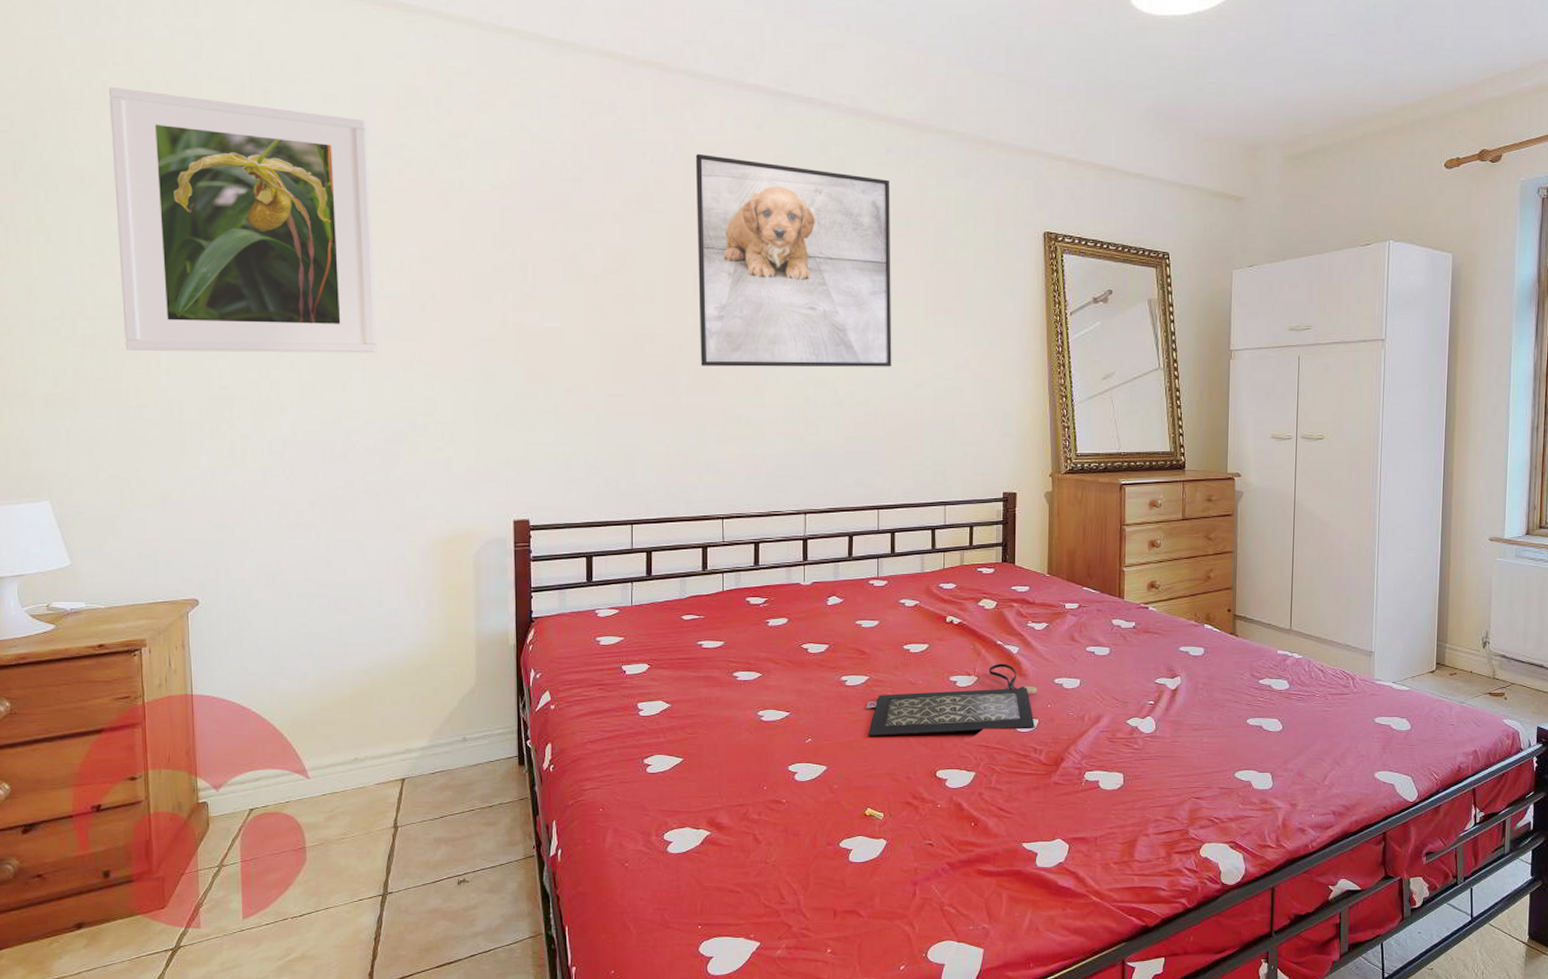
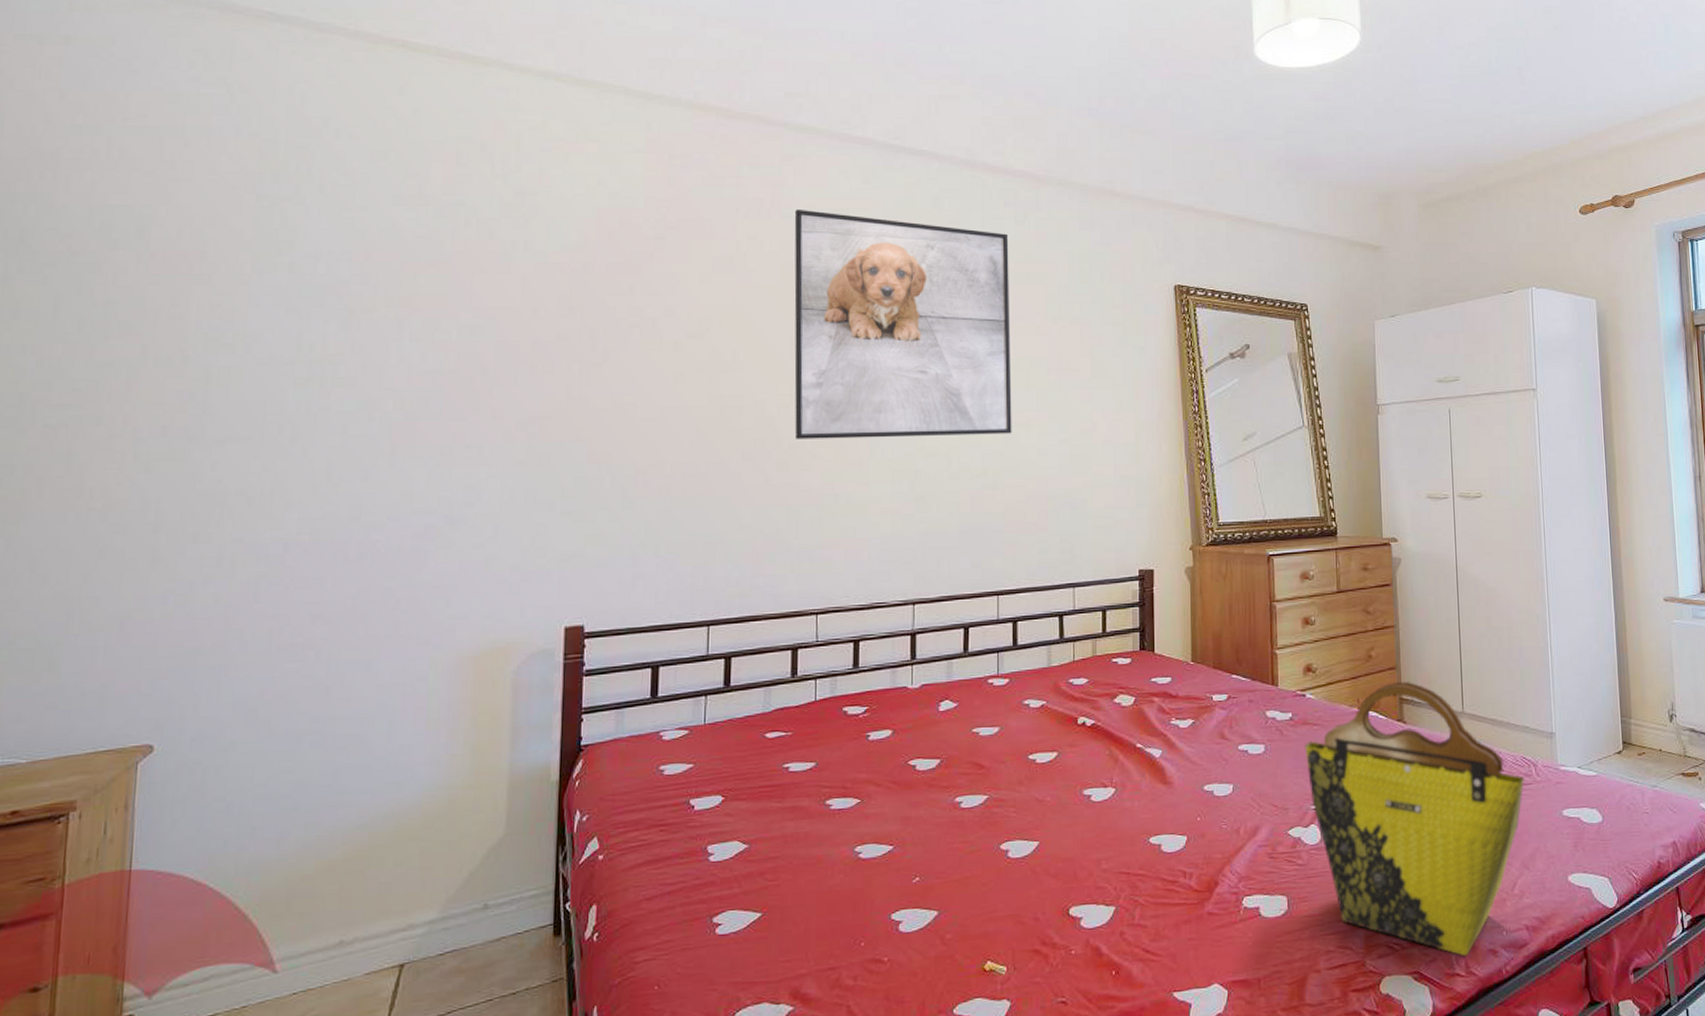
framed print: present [108,86,377,353] -> none [96,143,420,442]
clutch bag: present [866,663,1038,736] -> none [985,770,1185,870]
tote bag: none [1145,600,1343,832] -> present [1304,680,1525,956]

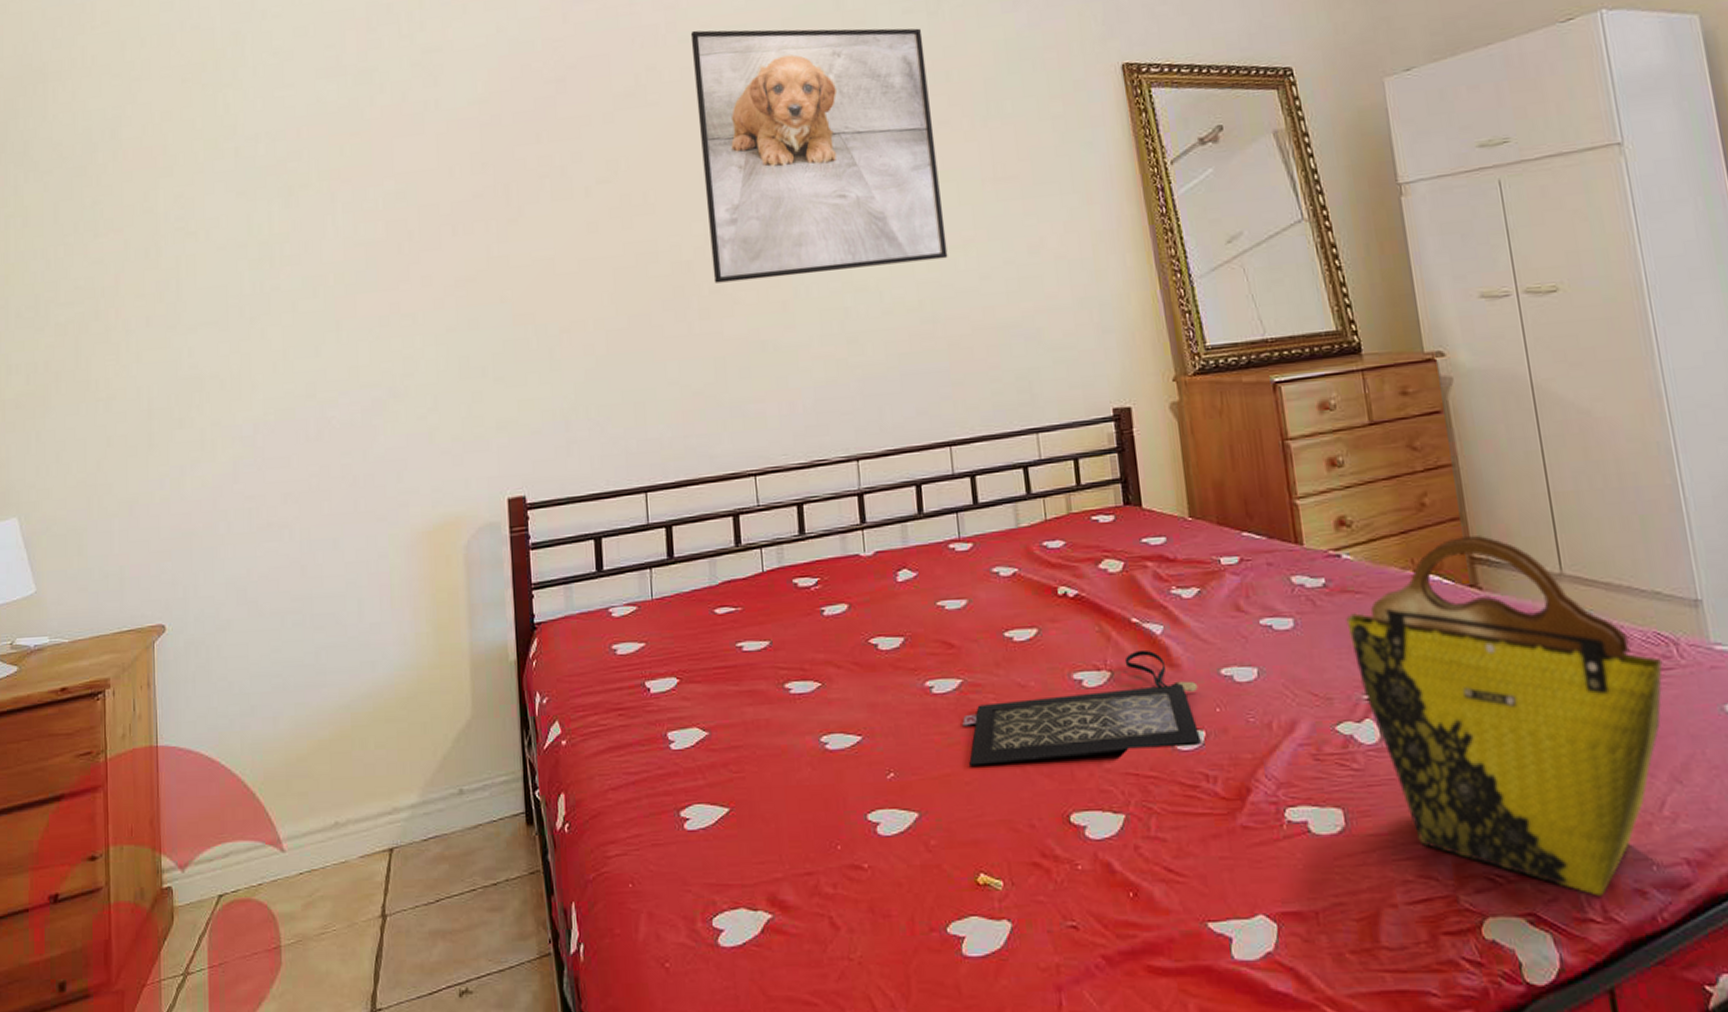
clutch bag: none [985,770,1185,870] -> present [962,649,1201,766]

